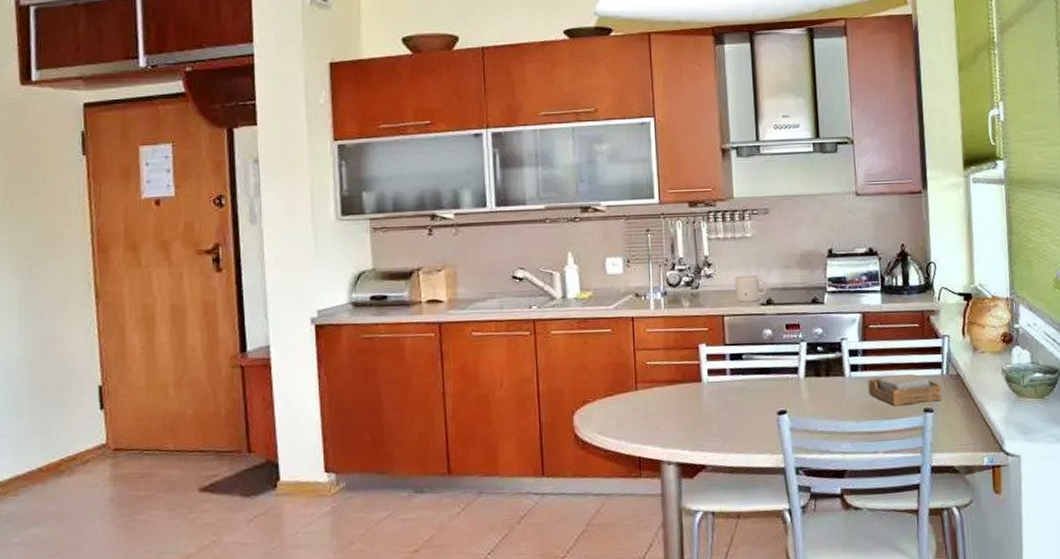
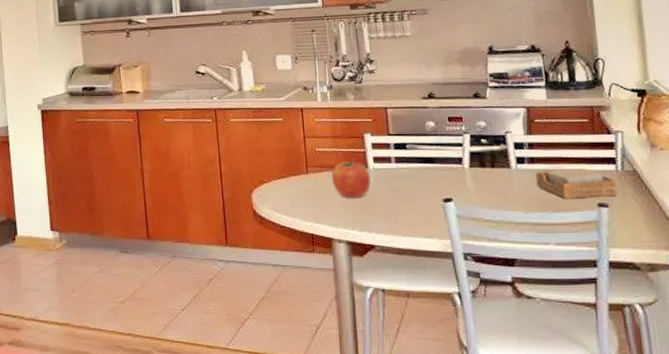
fruit: none [662,371,705,415] -> present [331,158,371,198]
mug: present [734,274,768,303] -> none [395,70,429,96]

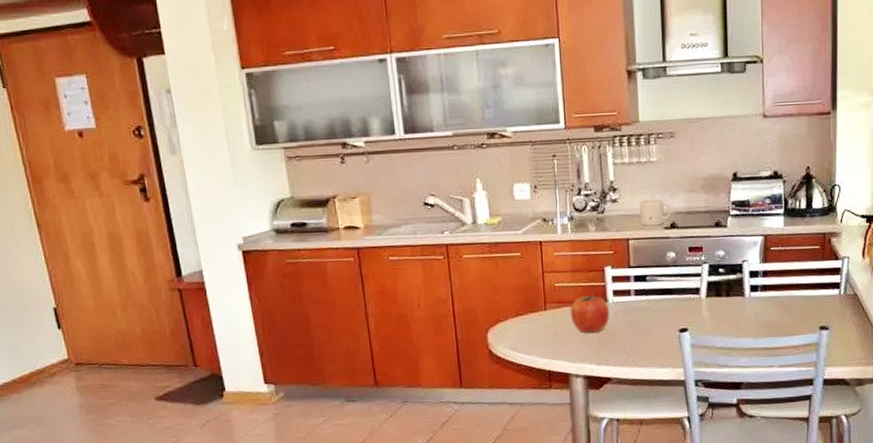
mug: none [395,70,429,96] -> present [639,198,672,226]
napkin holder: present [535,169,618,200] -> none [767,294,838,325]

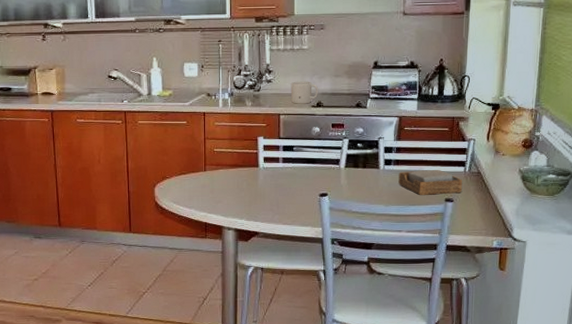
fruit: present [570,292,610,333] -> none [226,158,260,192]
napkin holder: none [767,294,838,325] -> present [398,170,463,196]

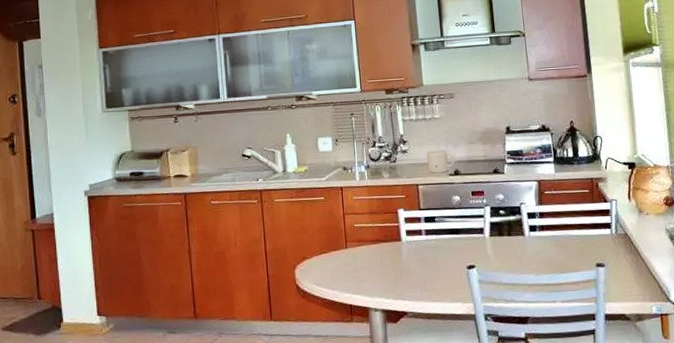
napkin holder: present [398,170,463,196] -> none [545,233,612,262]

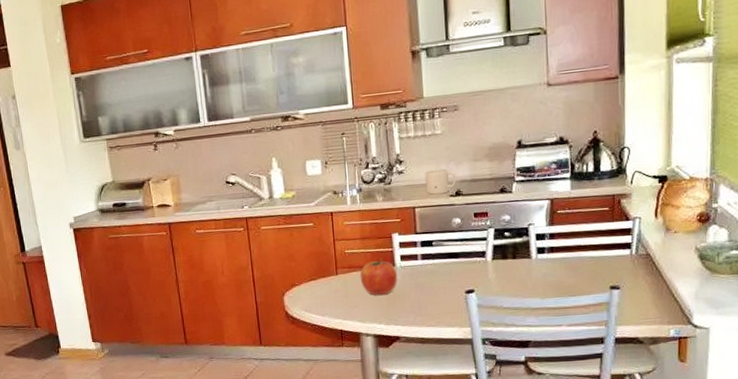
fruit: none [368,232,404,269] -> present [360,257,398,295]

